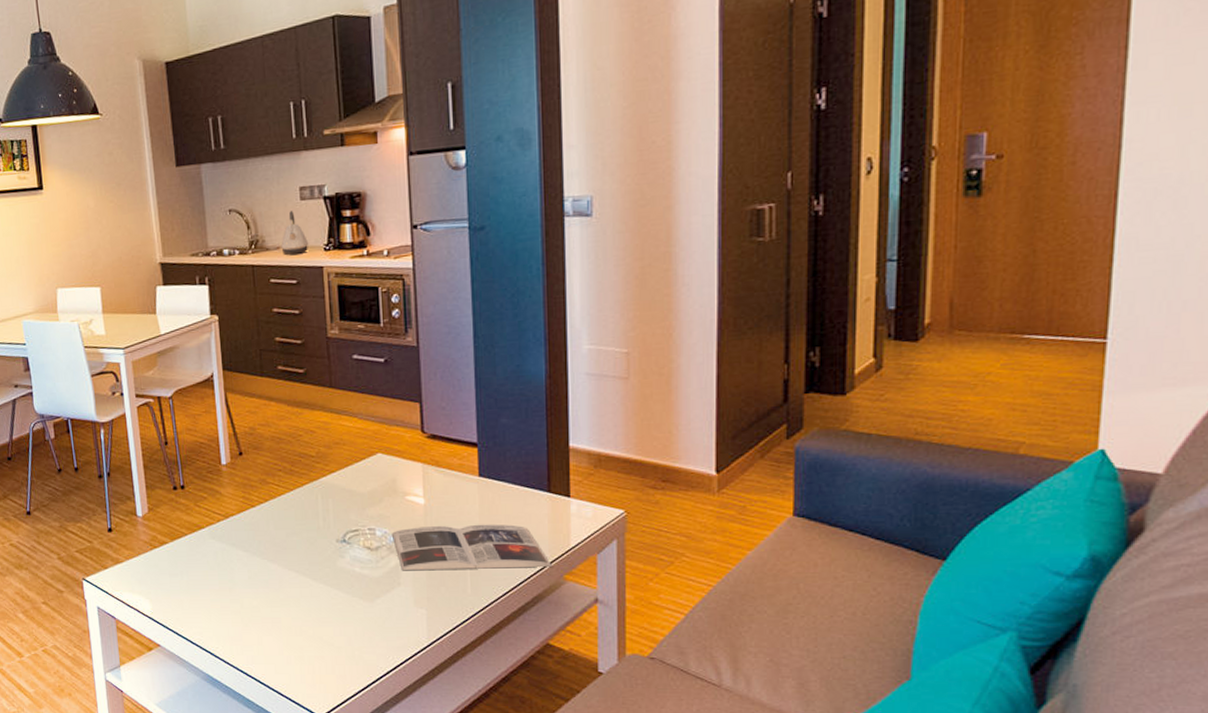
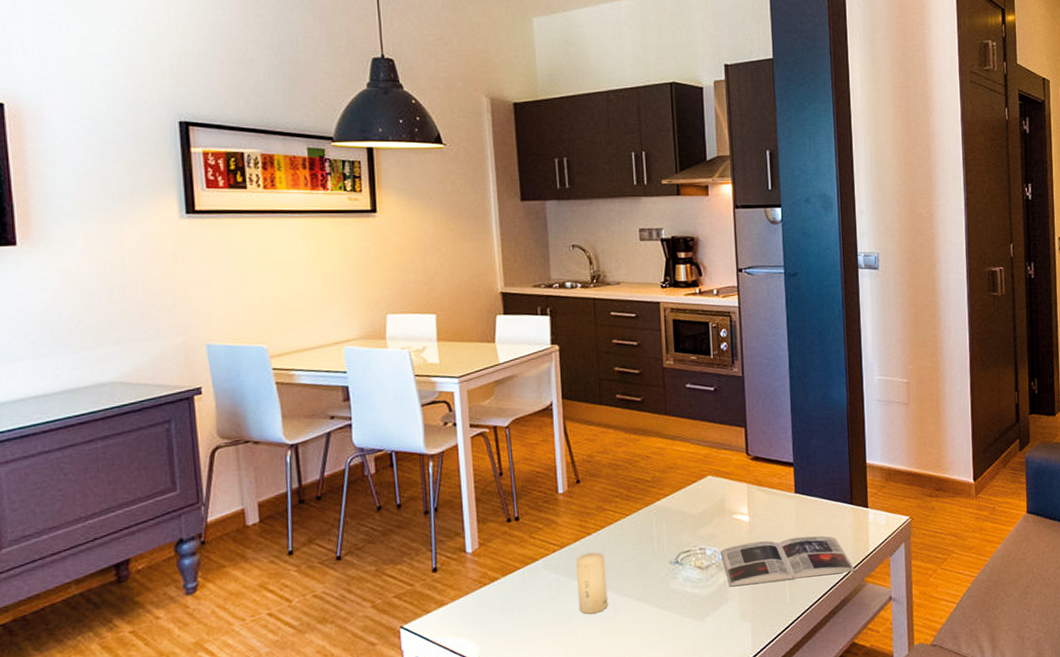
candle: none [241,524,273,584] -> present [576,552,608,614]
kettle: present [281,210,309,256] -> none [621,249,648,291]

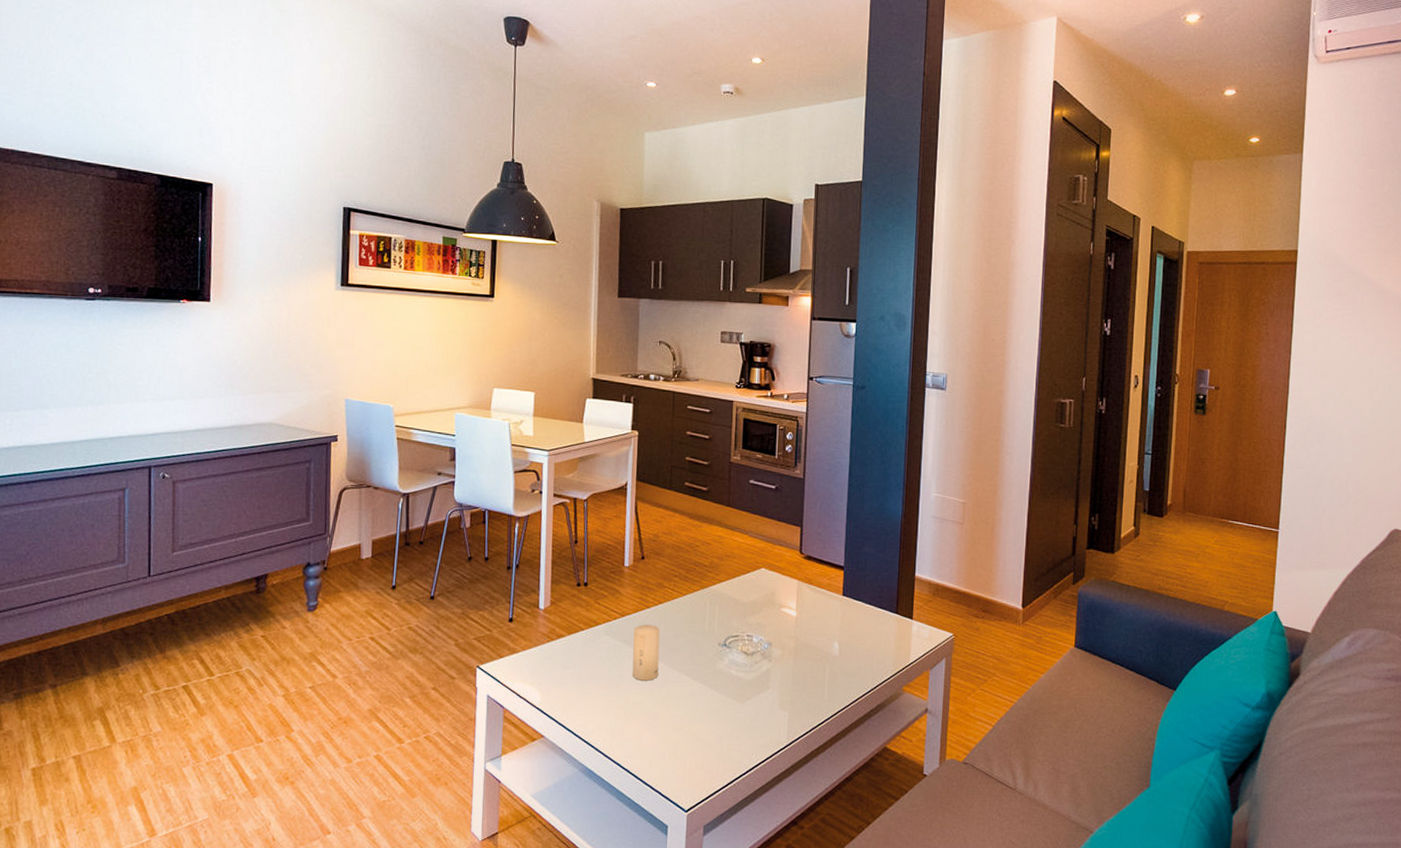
magazine: present [721,535,855,587] -> none [767,636,894,680]

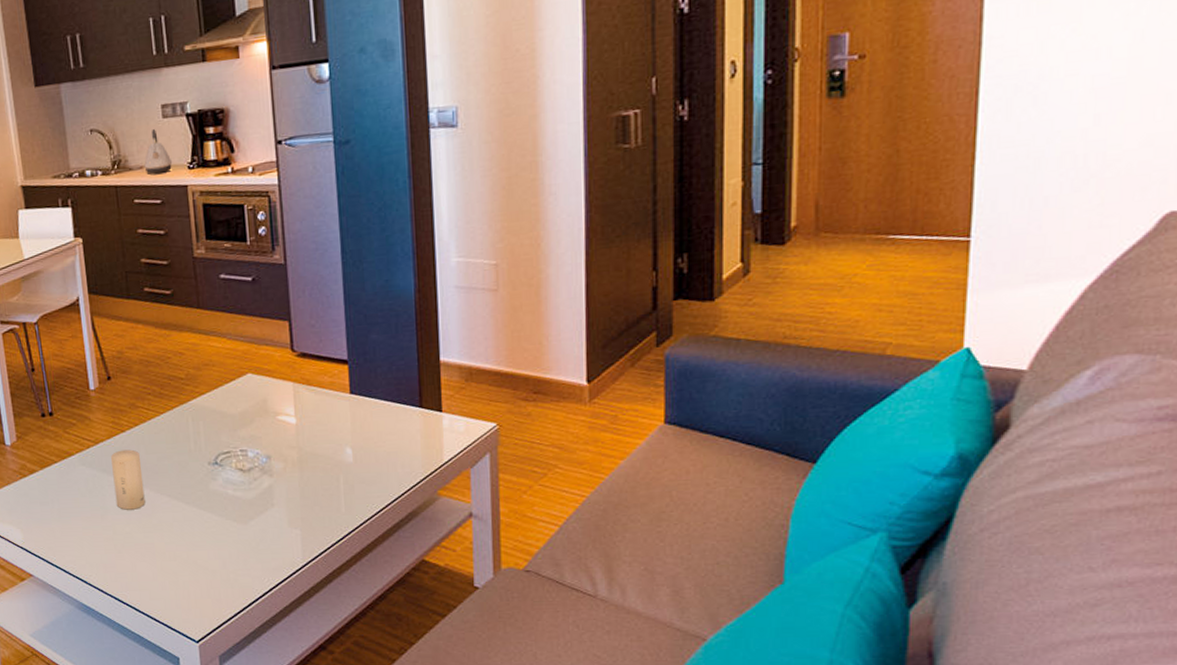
kettle: none [700,349,724,388] -> present [144,128,173,175]

